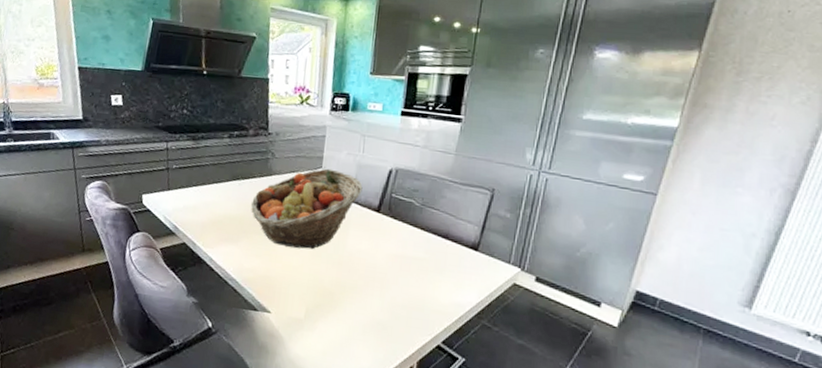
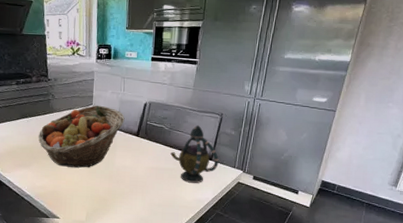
teapot: none [421,202,488,281] -> present [170,125,219,183]

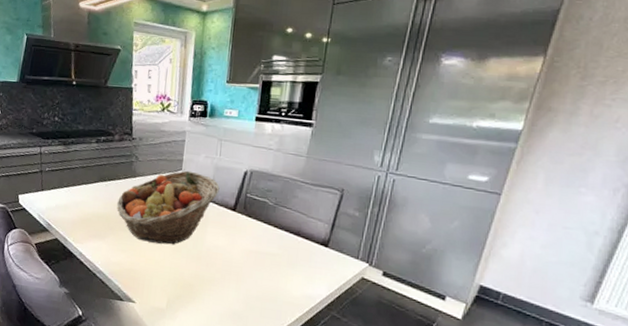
teapot: present [170,125,219,183] -> none [274,201,337,275]

